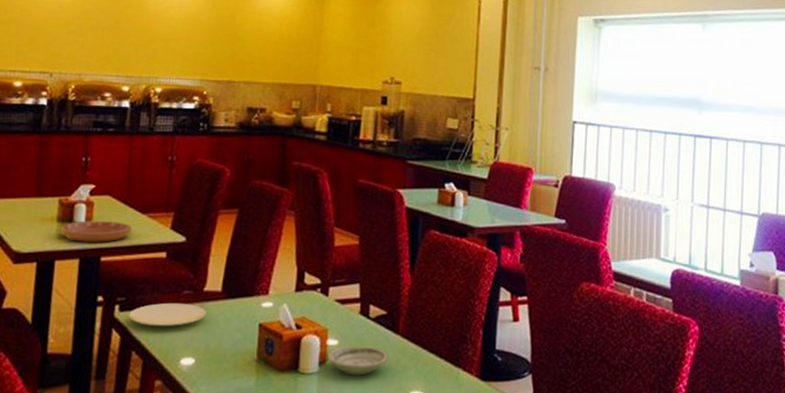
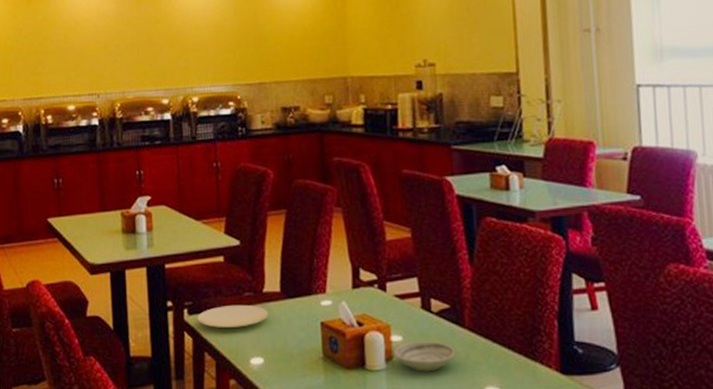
saucer: present [59,221,133,243] -> none [125,230,190,252]

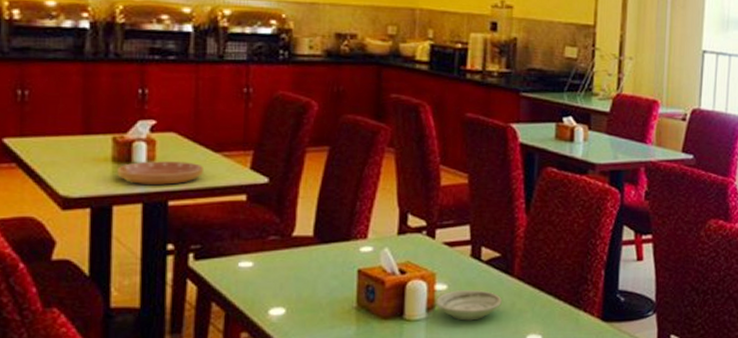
saucer: none [125,230,190,252] -> present [116,161,205,186]
plate: present [197,304,269,329] -> none [206,249,297,276]

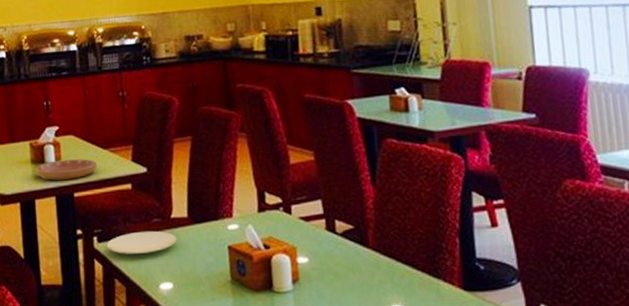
plate: none [206,249,297,276] -> present [107,231,177,255]
saucer: present [436,289,502,321] -> none [299,261,361,292]

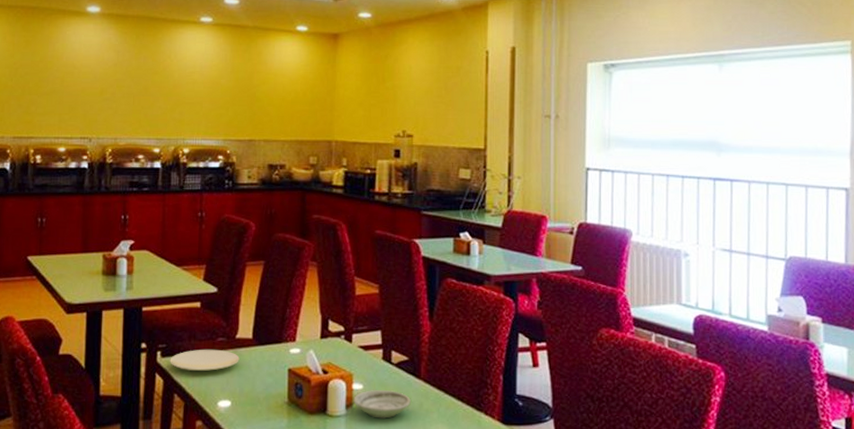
saucer: present [34,159,98,181] -> none [105,274,169,294]
saucer: none [299,261,361,292] -> present [353,389,411,419]

